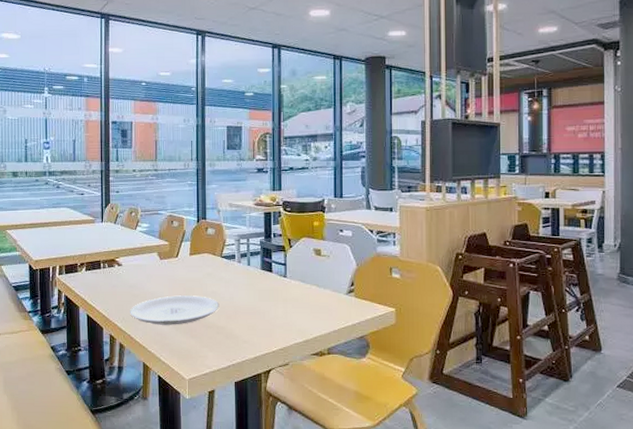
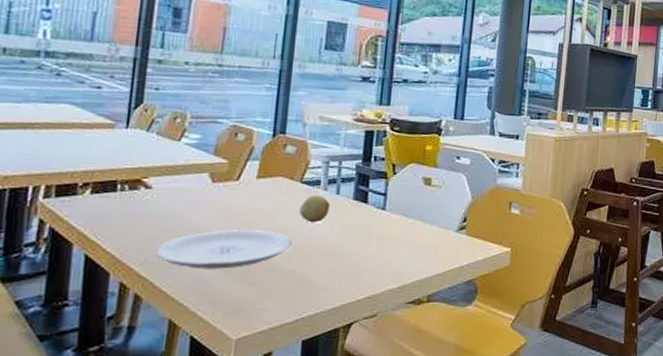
fruit: none [222,267,245,289] -> present [299,195,331,223]

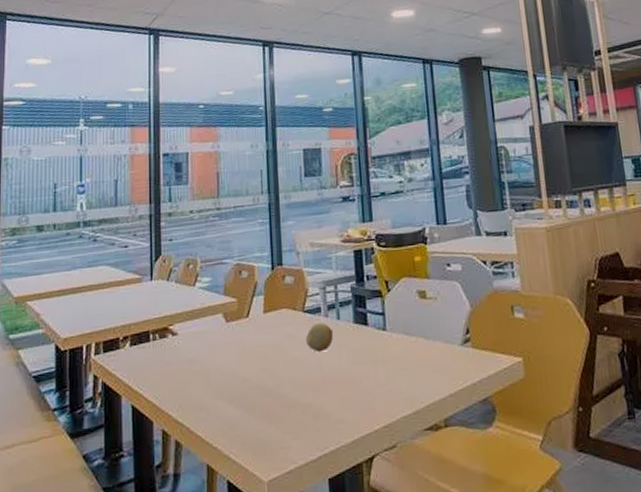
plate: present [156,230,292,269] -> none [188,365,304,411]

